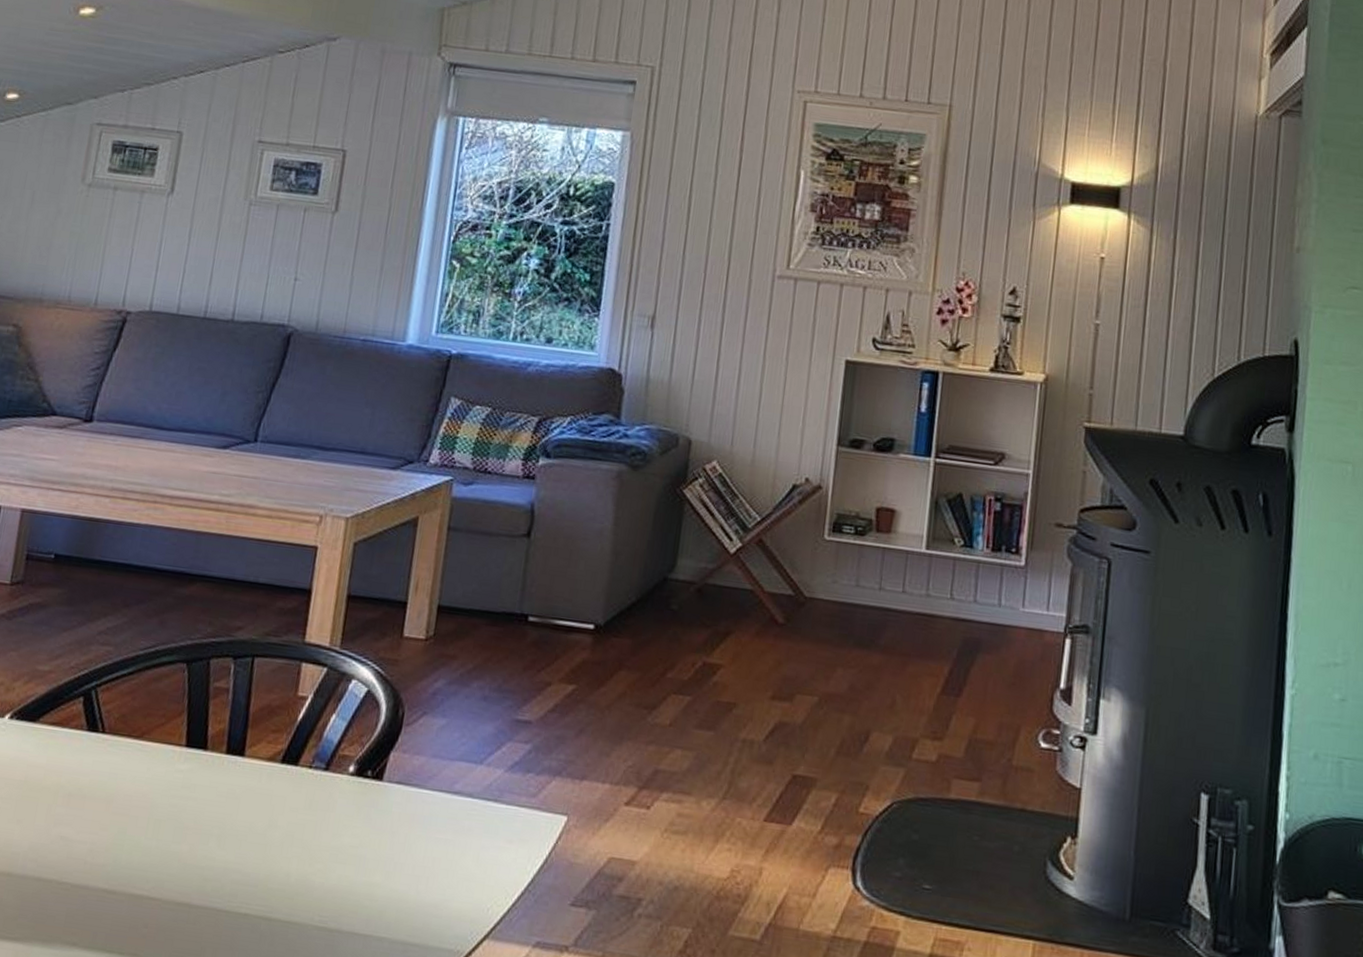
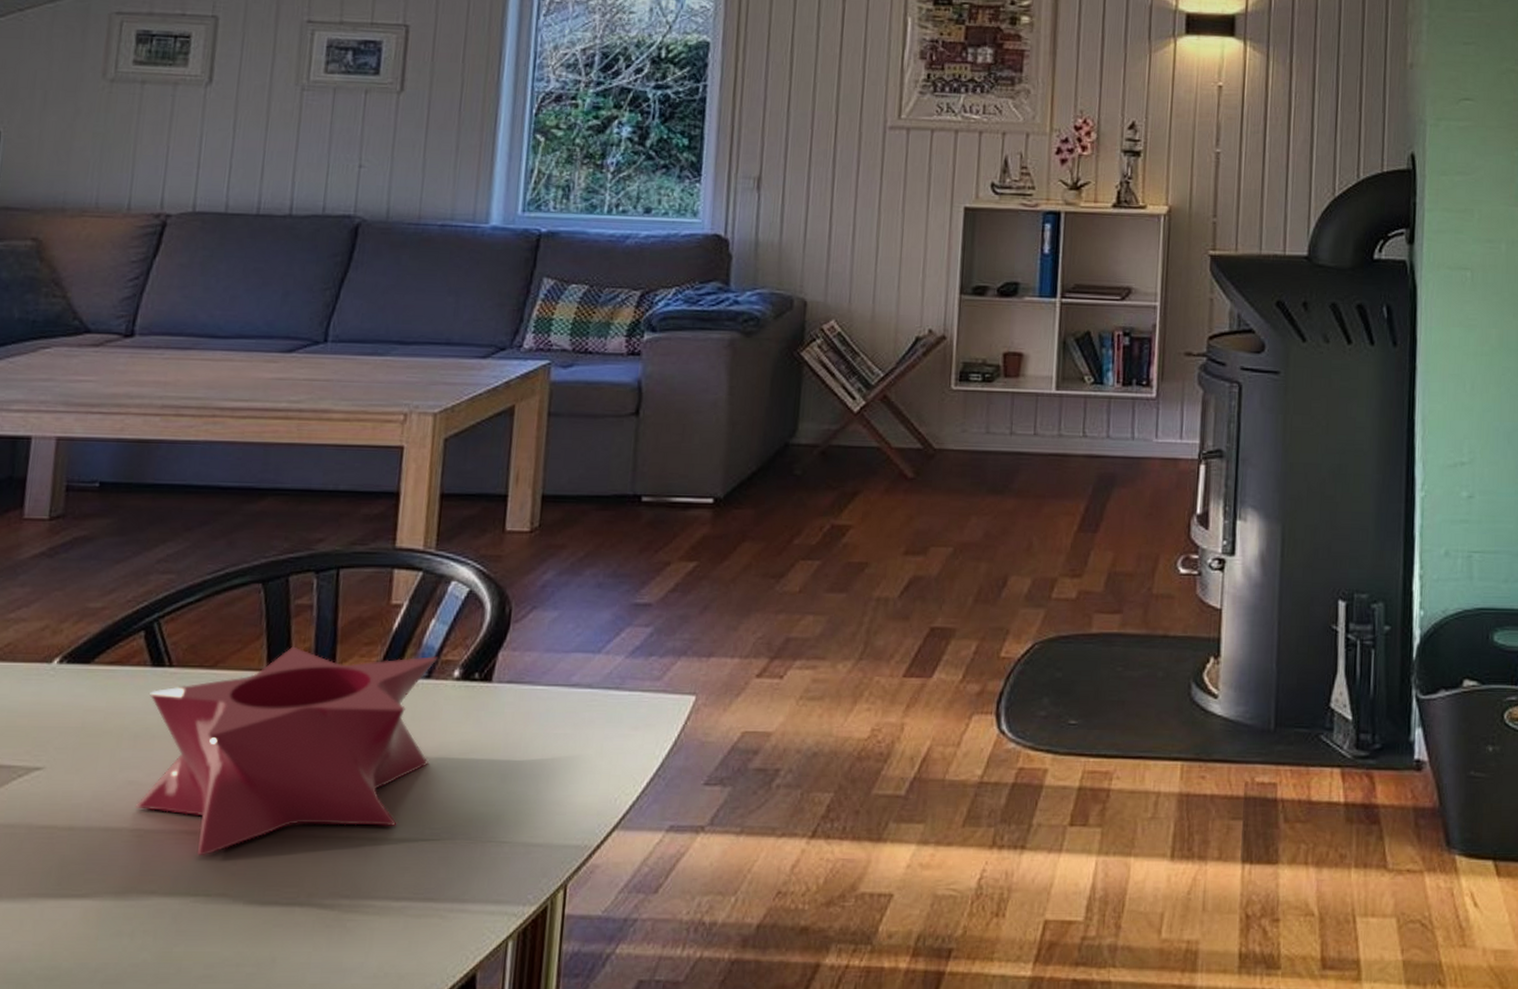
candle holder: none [64,726,336,916] -> present [135,646,438,856]

